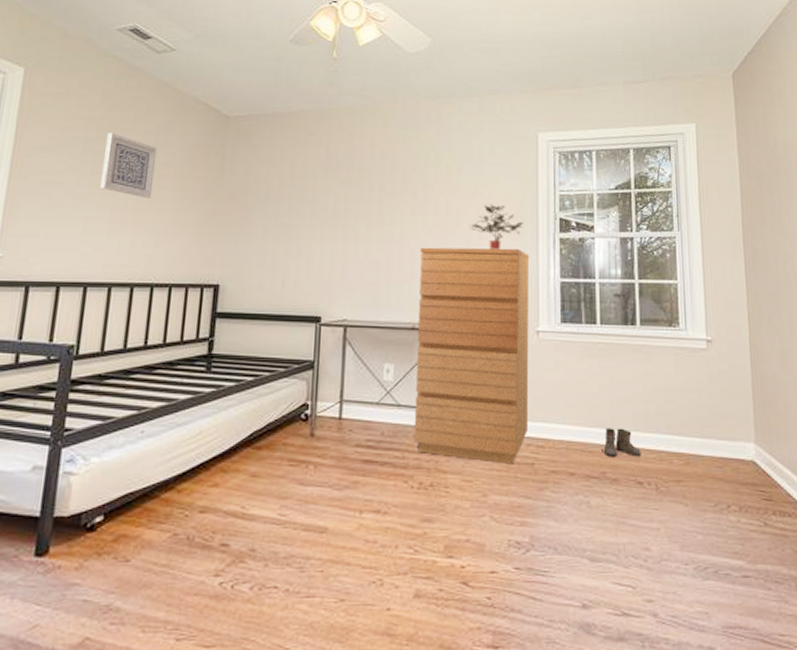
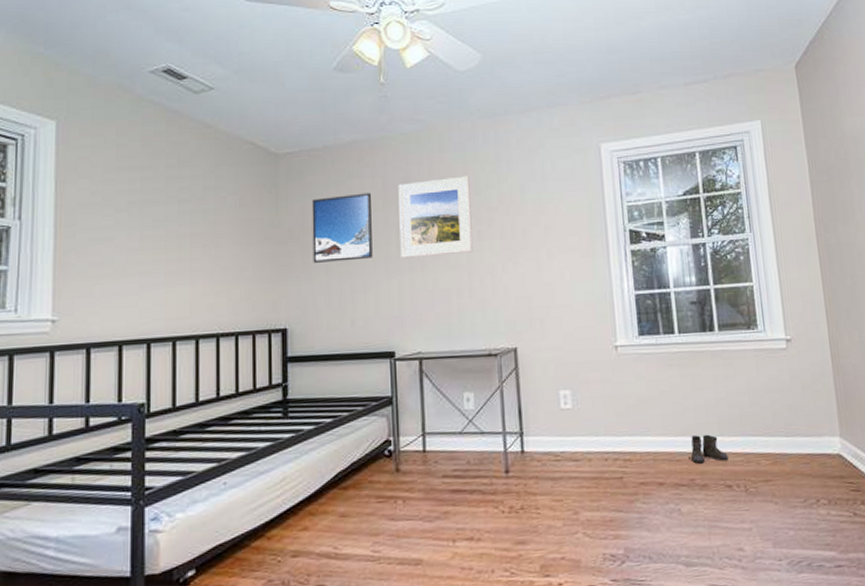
wall art: present [99,133,158,199] -> none [151,182,207,247]
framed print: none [251,160,313,225] -> present [312,193,373,263]
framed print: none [336,152,409,227] -> present [398,176,473,258]
dresser: present [413,247,530,465] -> none [489,264,614,481]
potted plant: present [469,204,523,251] -> none [537,221,593,269]

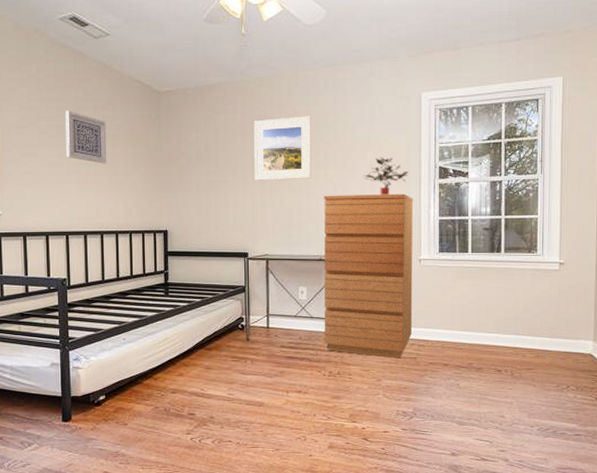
wall art: none [151,182,207,247] -> present [65,111,107,164]
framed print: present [312,193,373,263] -> none [186,126,233,181]
dresser: none [489,264,614,481] -> present [323,193,414,359]
potted plant: none [537,221,593,269] -> present [363,157,408,196]
boots: present [690,434,728,464] -> none [471,331,501,352]

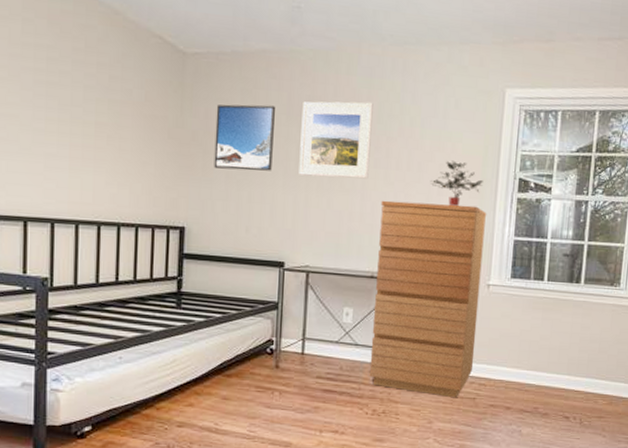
wall art: present [65,111,107,164] -> none [56,64,113,137]
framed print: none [186,126,233,181] -> present [214,104,275,171]

